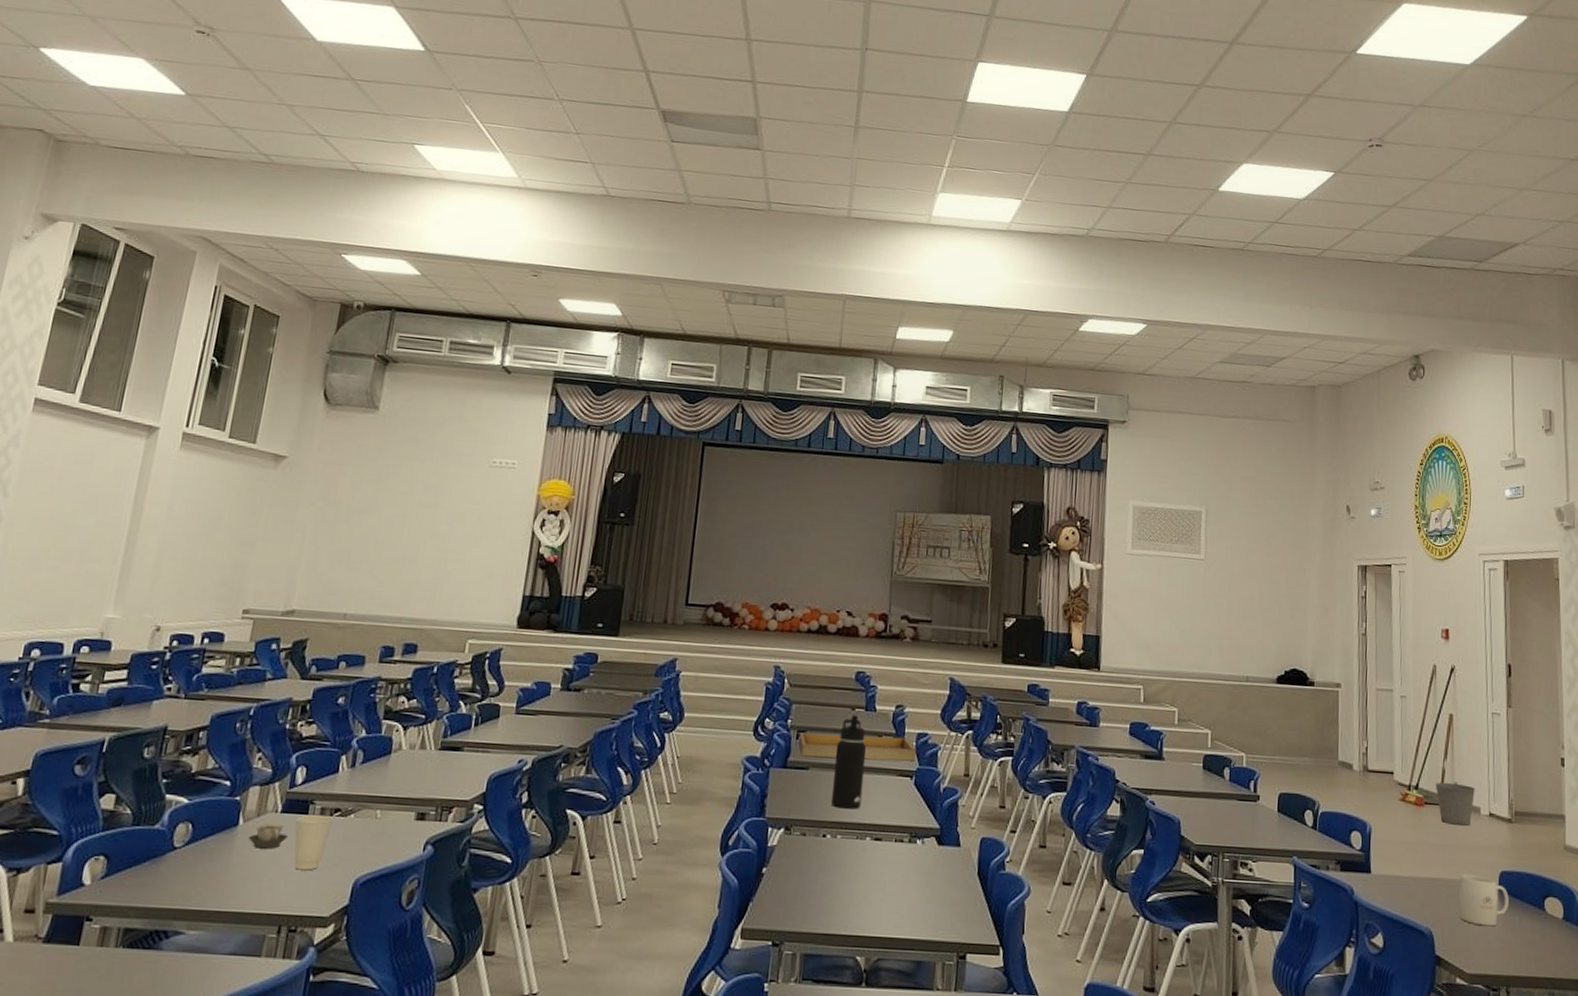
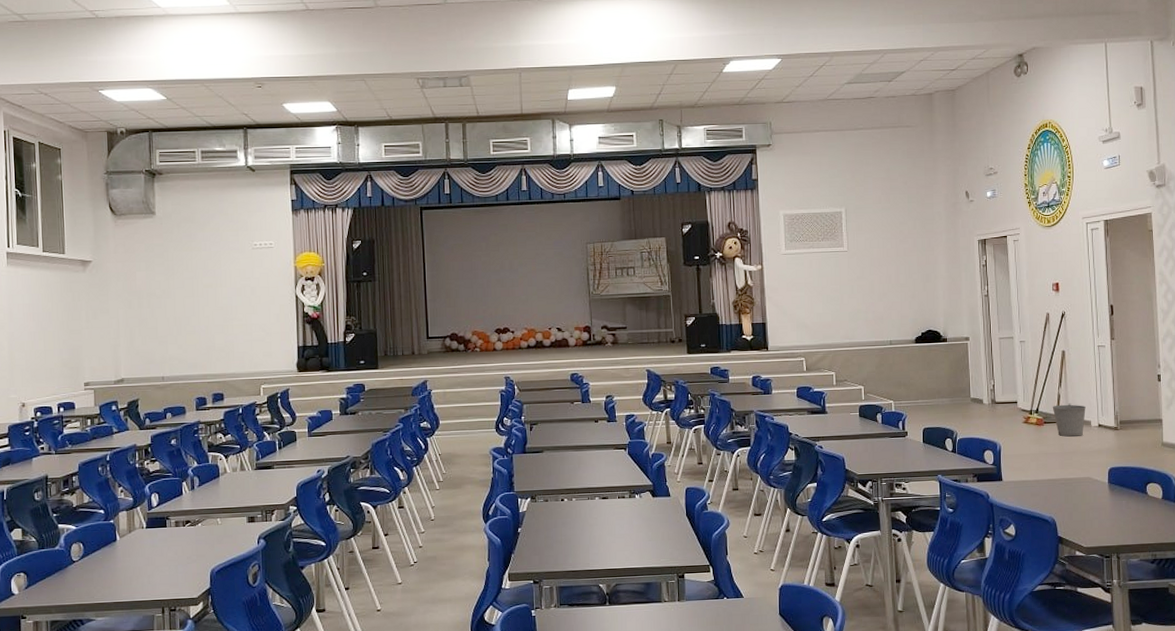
cup: present [248,823,288,849] -> none [126,536,155,555]
cup: present [294,815,334,871] -> none [157,527,187,567]
tray: present [798,733,917,762] -> none [532,420,628,443]
water bottle: present [830,714,866,809] -> none [562,407,588,479]
mug: present [1458,873,1509,927] -> none [1075,472,1117,511]

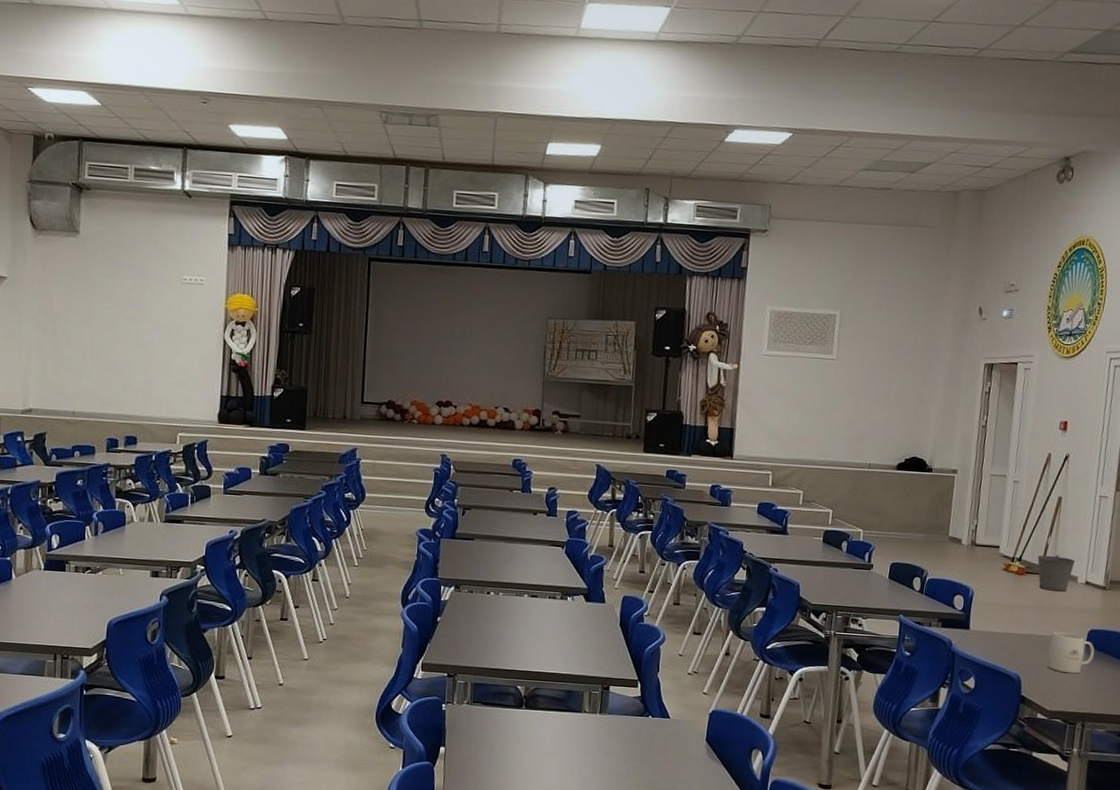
mug: none [1075,472,1117,511] -> present [1046,631,1095,674]

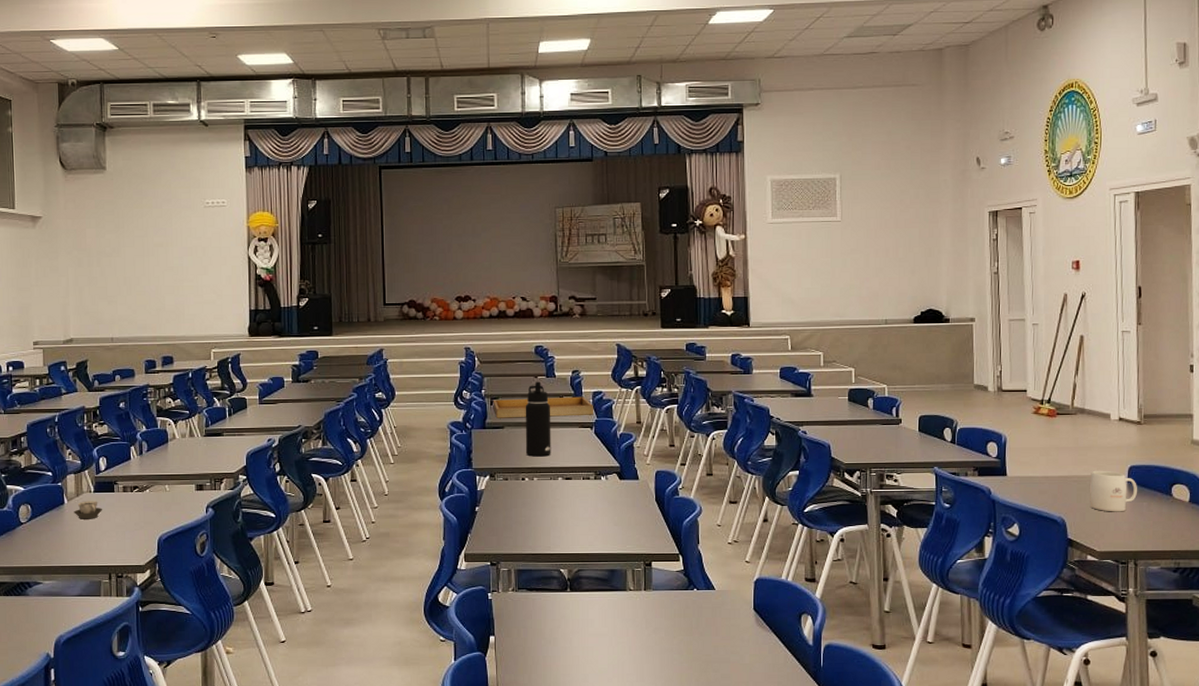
cup: none [22,578,51,597] -> present [74,501,102,519]
tray: none [464,510,567,534] -> present [493,396,594,418]
water bottle: none [493,495,523,572] -> present [525,381,551,457]
bucket: present [1037,554,1075,592] -> none [1066,393,1105,430]

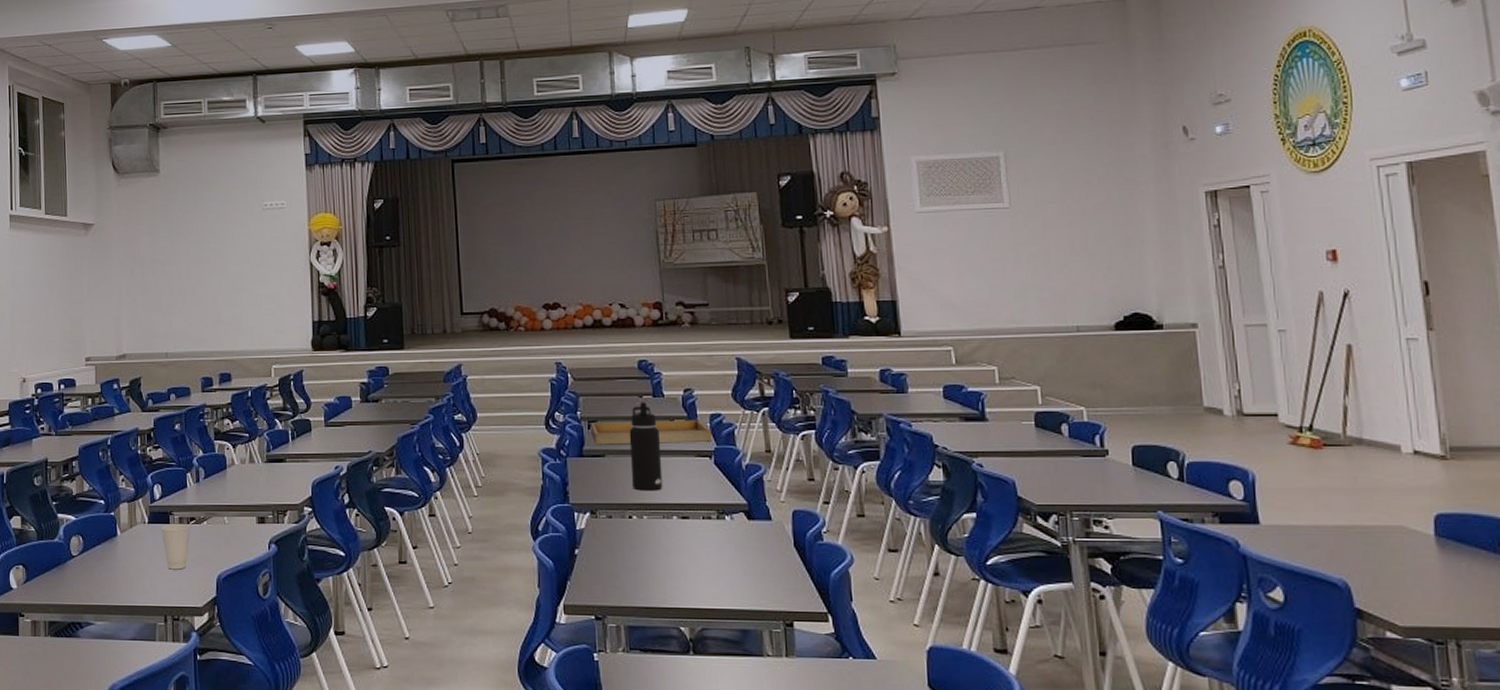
cup: present [74,501,102,519] -> none [127,533,157,554]
cup: none [105,492,135,533] -> present [160,524,191,570]
mug: present [1089,470,1137,512] -> none [1378,519,1451,575]

